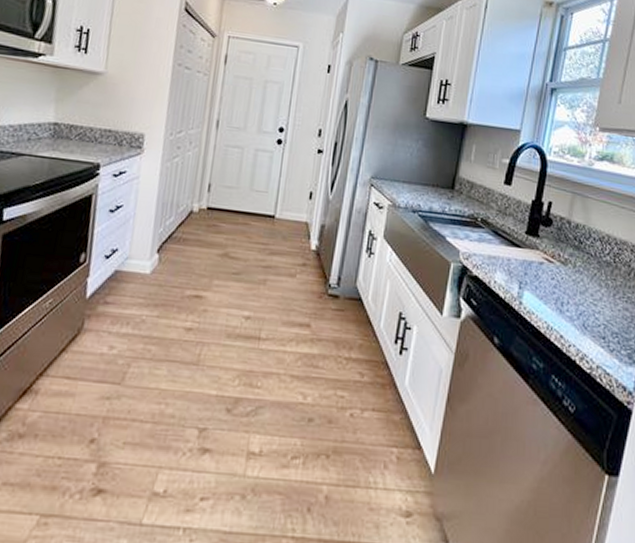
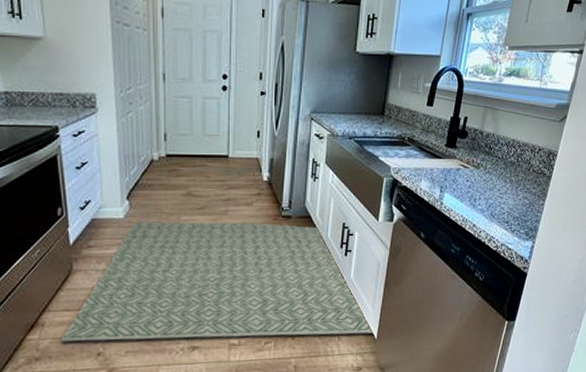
rug: none [52,279,429,465] -> present [61,221,373,342]

